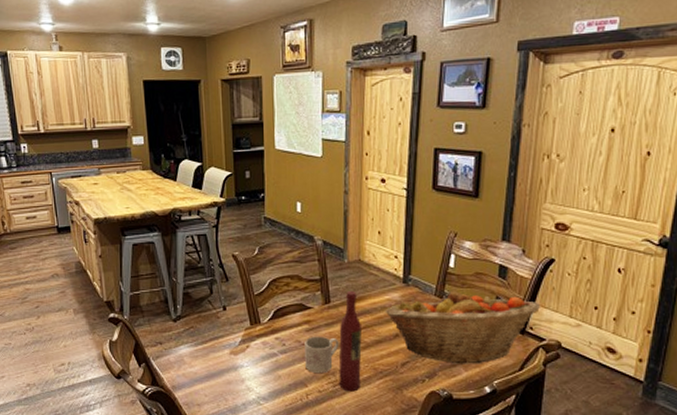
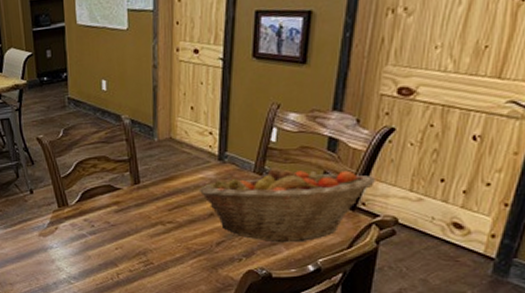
mug: present [305,336,339,373] -> none [114,216,150,253]
wine bottle: present [339,290,362,392] -> none [150,169,174,271]

